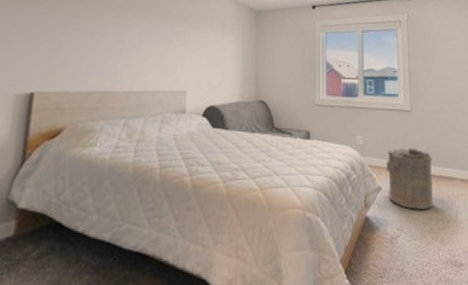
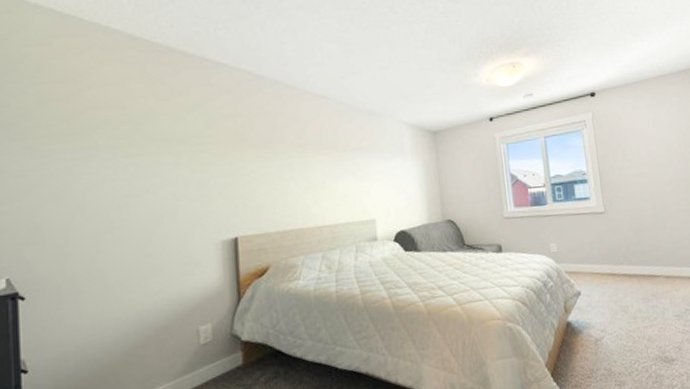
laundry hamper: present [385,148,433,210] -> none [583,249,637,311]

